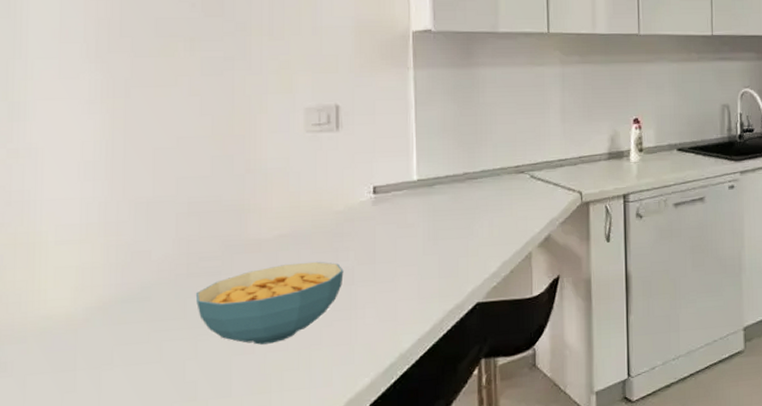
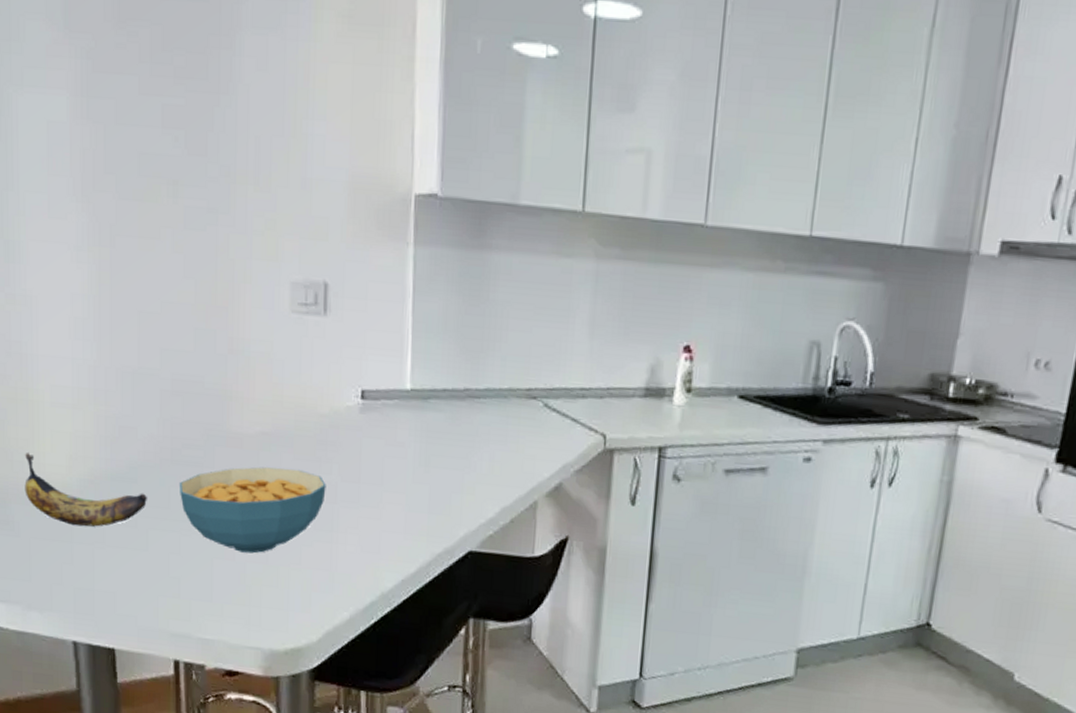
banana: none [21,291,162,354] -> present [24,451,148,527]

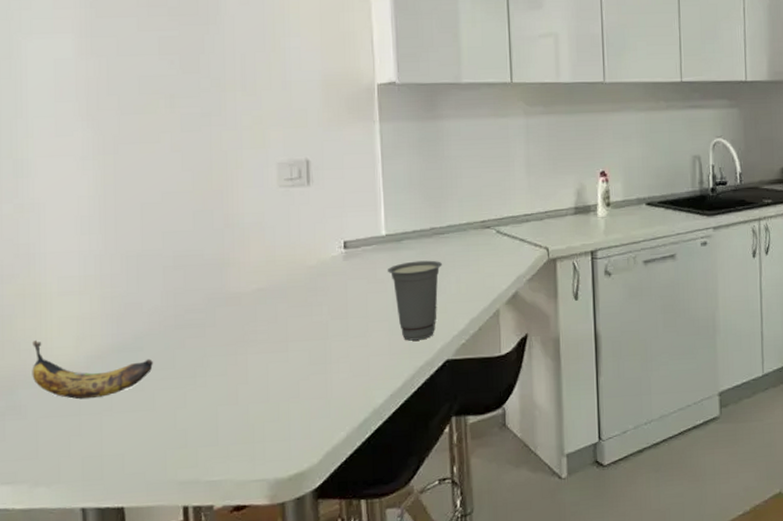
cereal bowl: present [179,467,326,554] -> none [183,315,318,396]
cup: none [410,426,474,523] -> present [388,260,442,341]

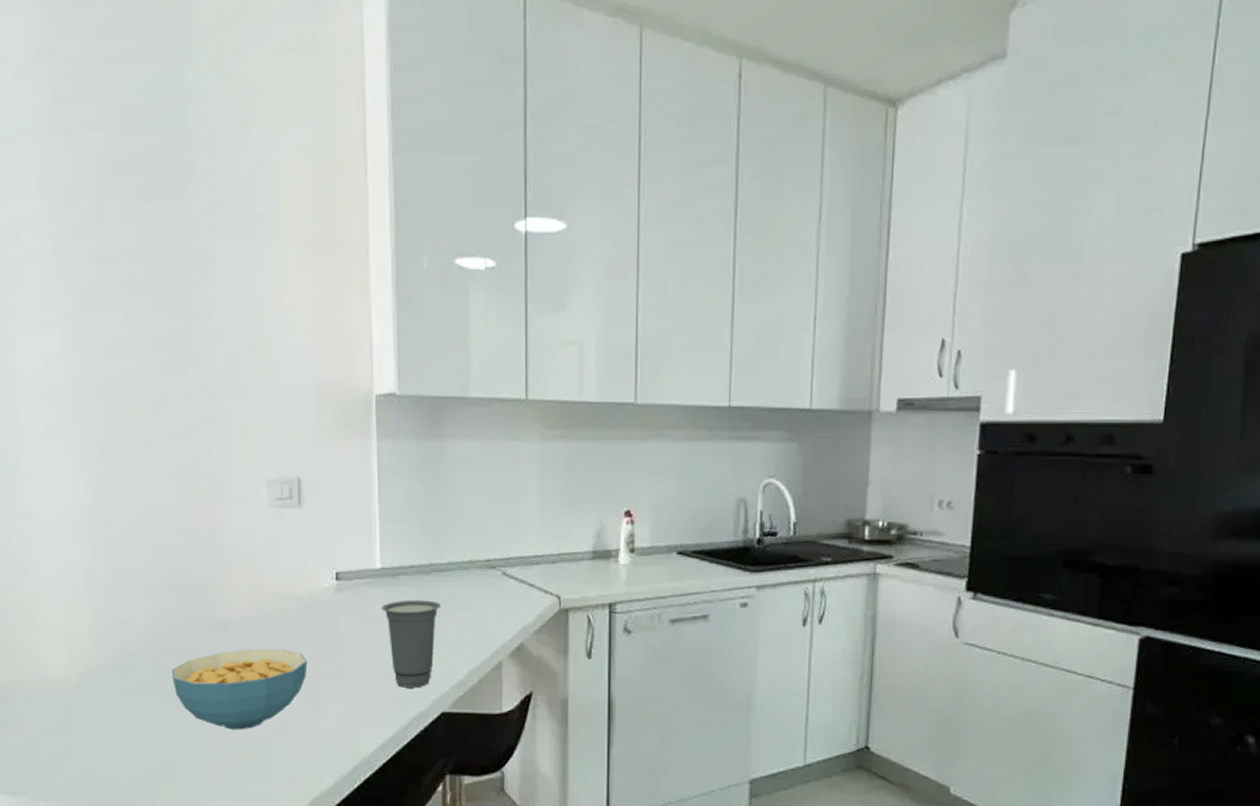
banana: present [31,339,154,400] -> none [27,651,143,717]
cereal bowl: none [183,315,318,396] -> present [171,648,308,730]

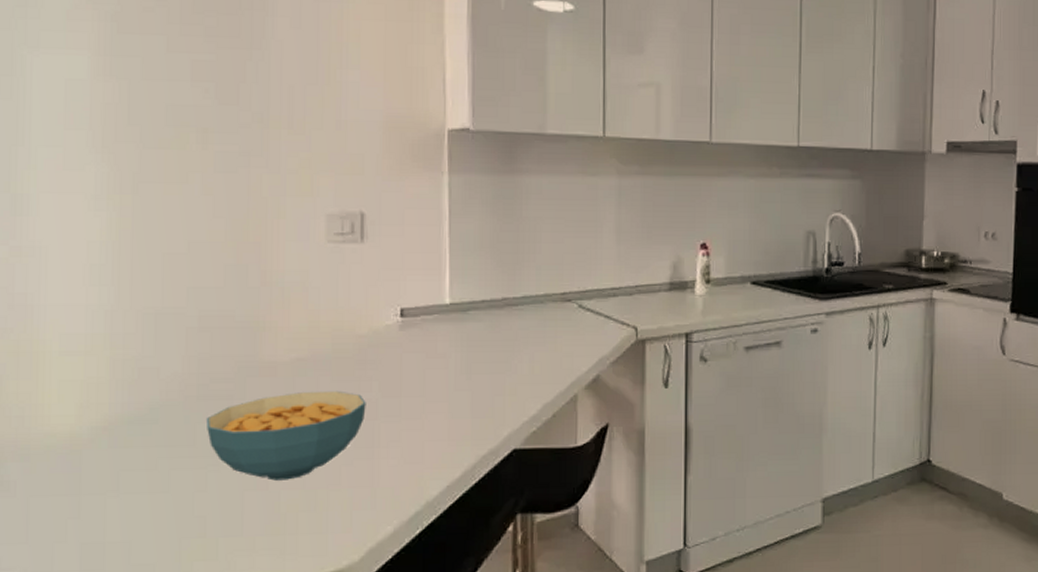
cup: present [382,600,440,688] -> none [450,335,514,426]

